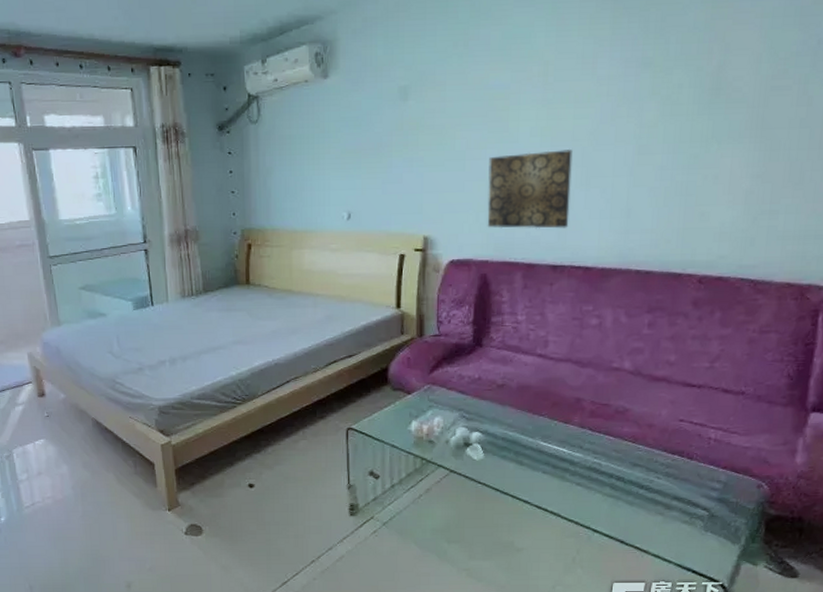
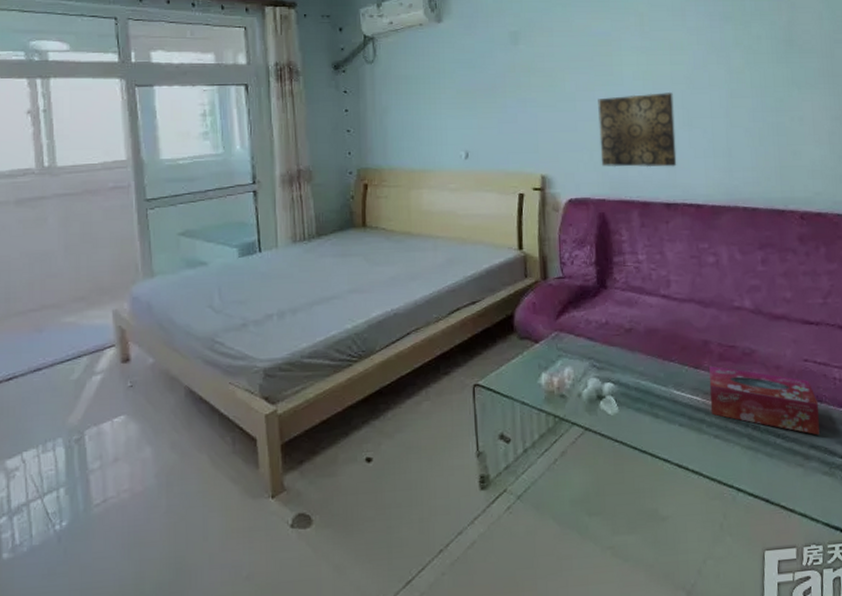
tissue box: none [576,421,689,489] -> present [709,365,820,436]

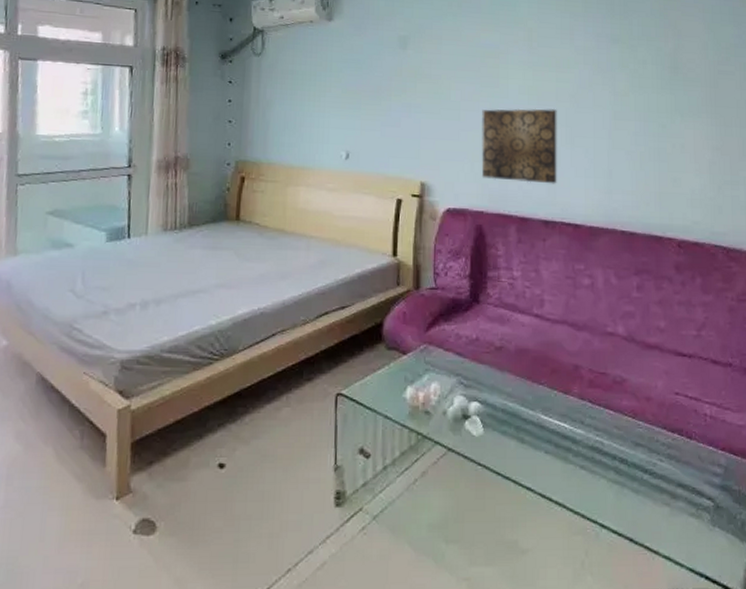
tissue box: present [709,365,820,436] -> none [578,391,688,474]

